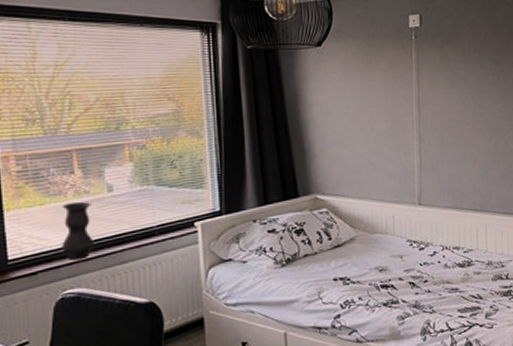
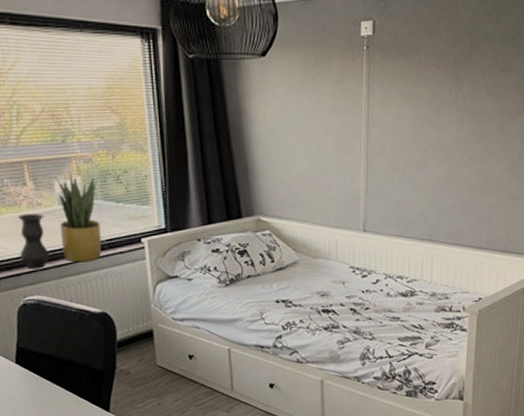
planter: none [105,159,152,251] -> present [55,172,102,263]

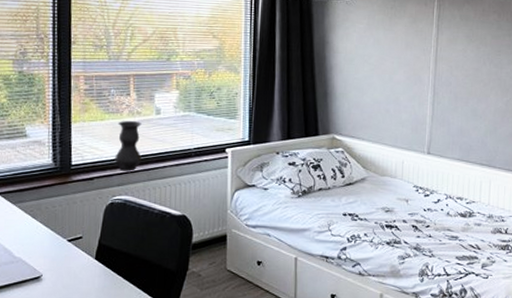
planter: present [55,172,102,263] -> none [153,86,195,168]

